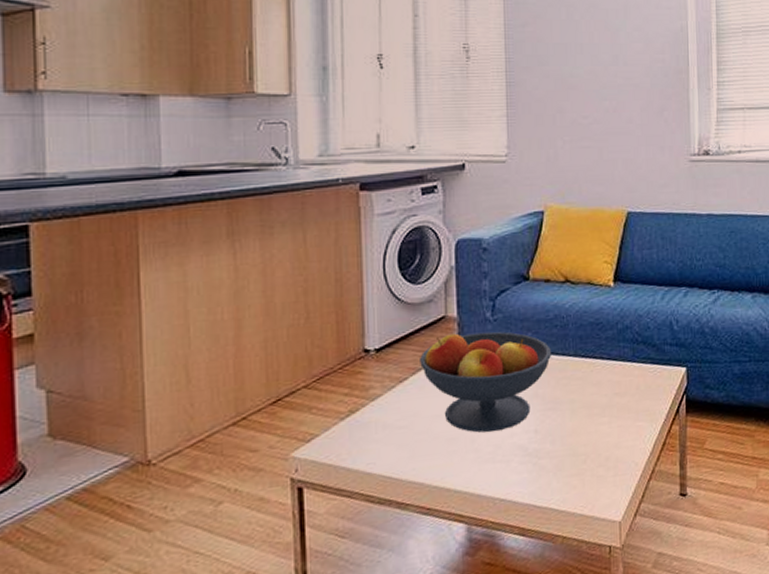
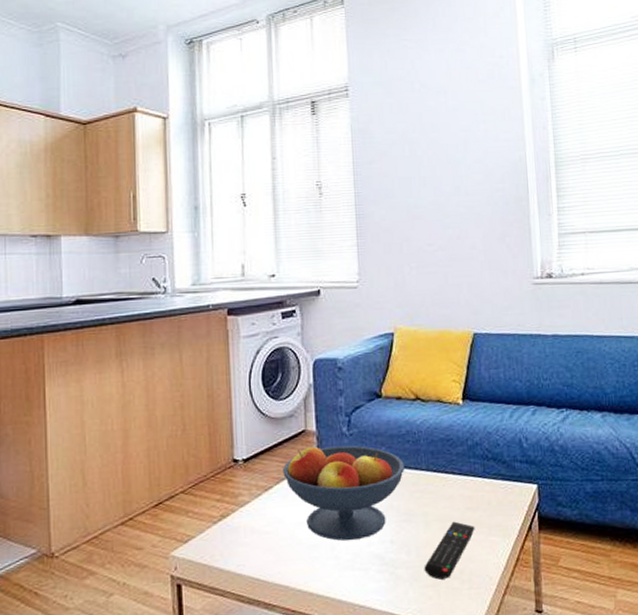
remote control: none [568,407,622,468] -> present [424,521,475,580]

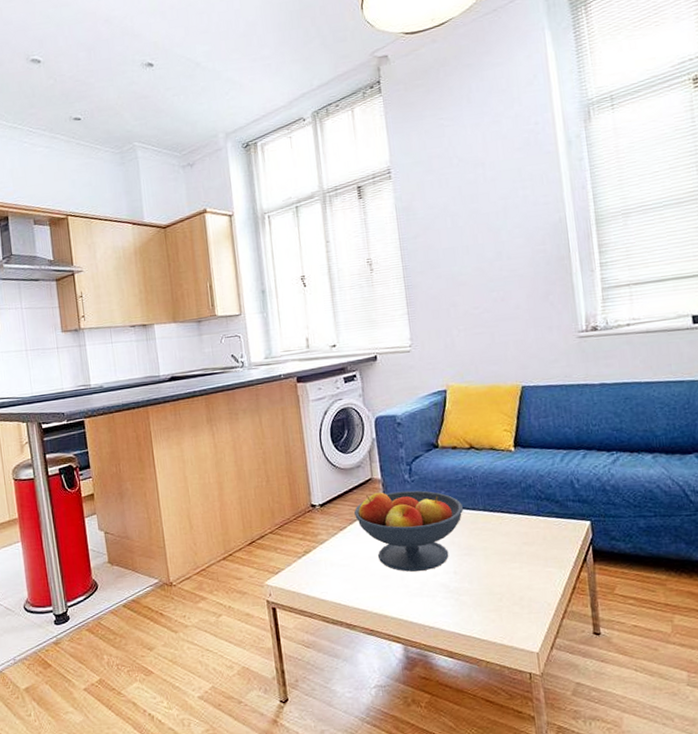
remote control: present [424,521,475,580] -> none [486,554,532,605]

